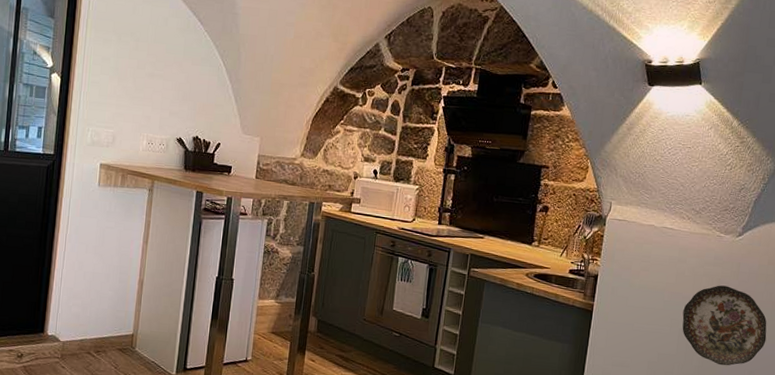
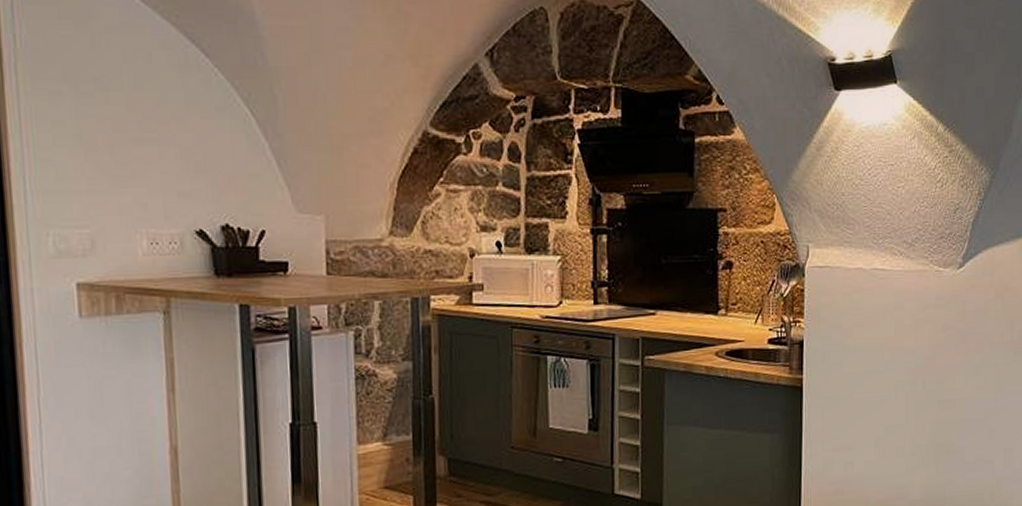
decorative plate: present [682,285,767,366] -> none [907,330,1003,428]

